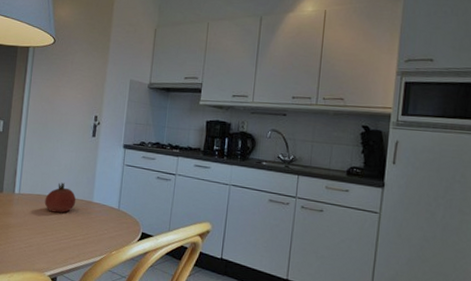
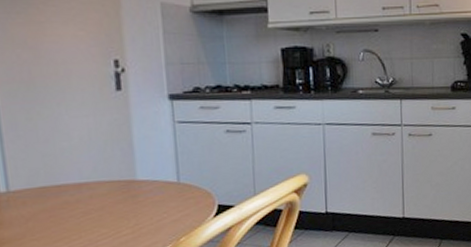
fruit: present [44,182,76,213] -> none [56,162,110,207]

